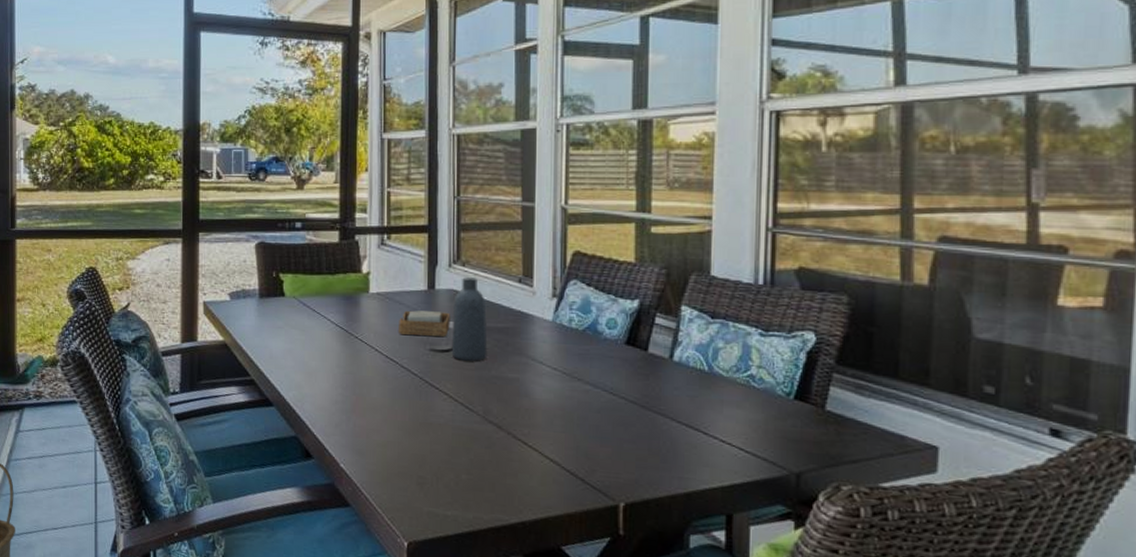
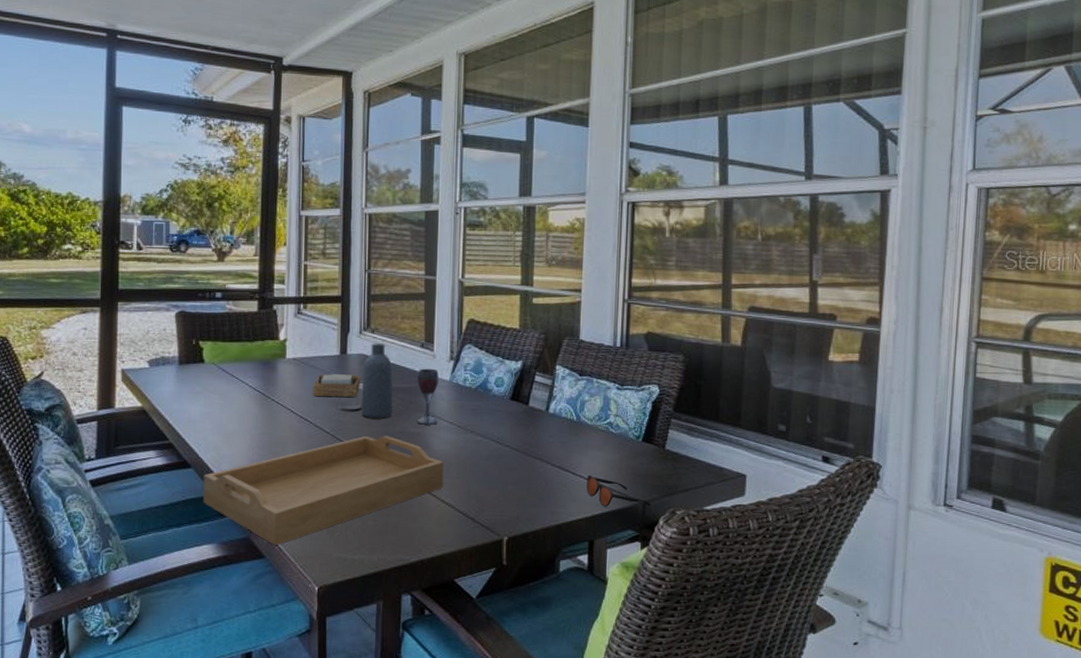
serving tray: none [285,379,548,495] -> present [203,435,444,546]
cup: none [515,306,539,370] -> present [417,368,439,425]
sunglasses: none [722,436,807,479] -> present [586,475,651,507]

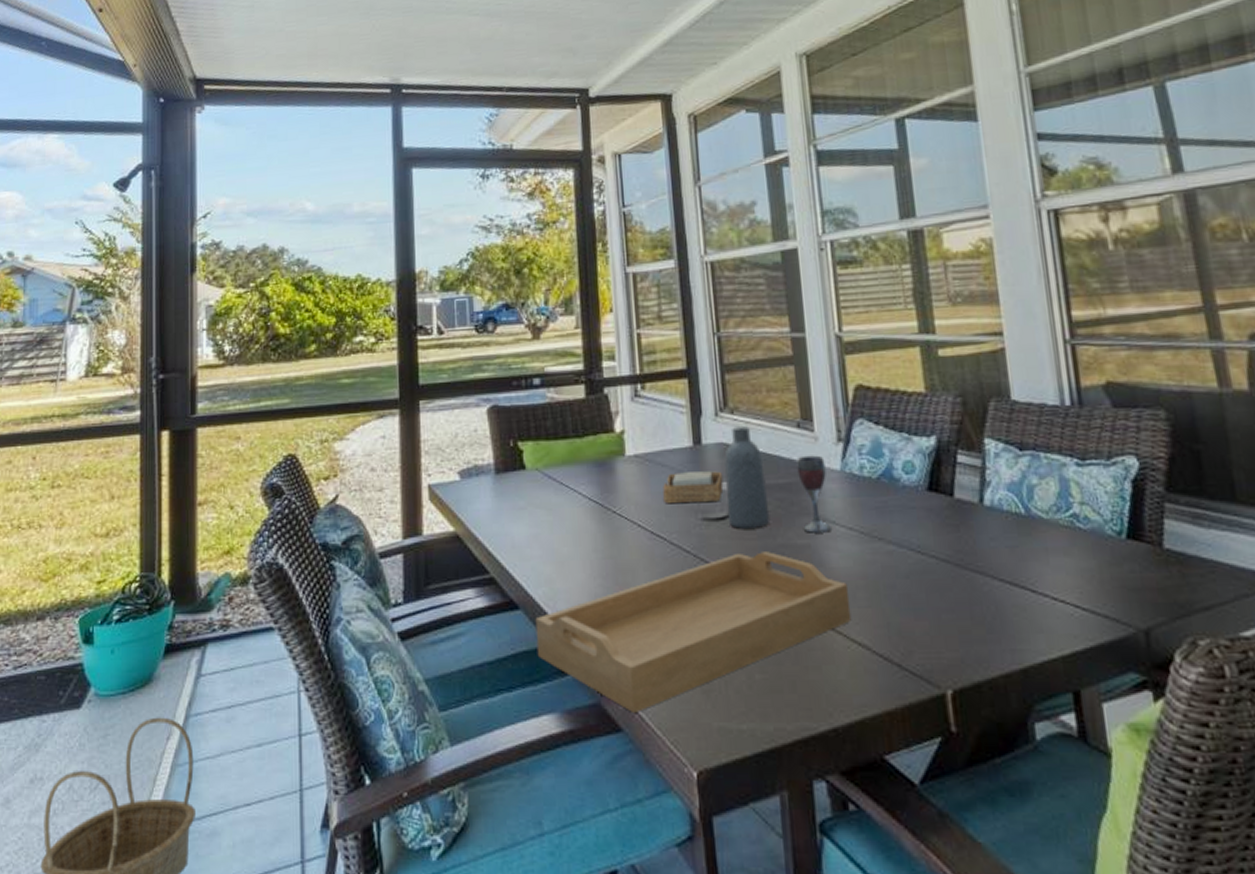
sunglasses: present [586,475,651,507] -> none [1054,592,1158,639]

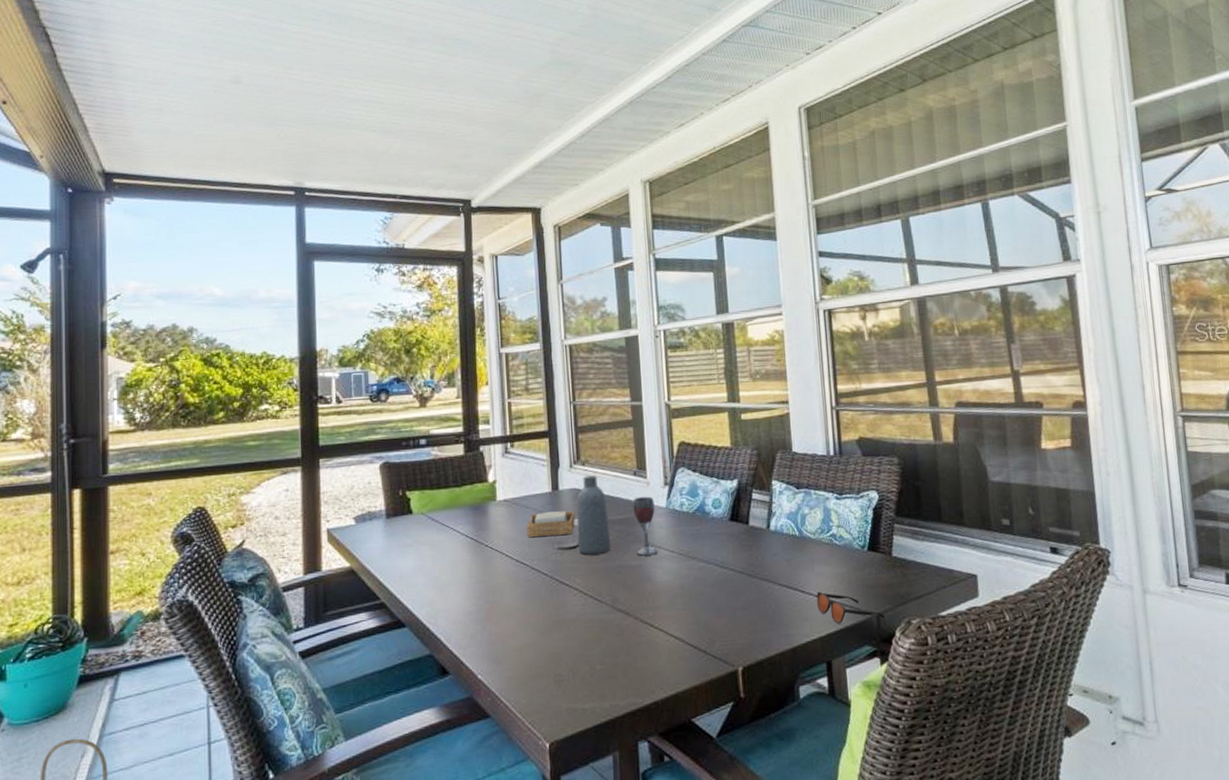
serving tray: present [535,551,852,714] -> none [419,571,671,703]
sunglasses: none [1054,592,1158,639] -> present [816,591,885,624]

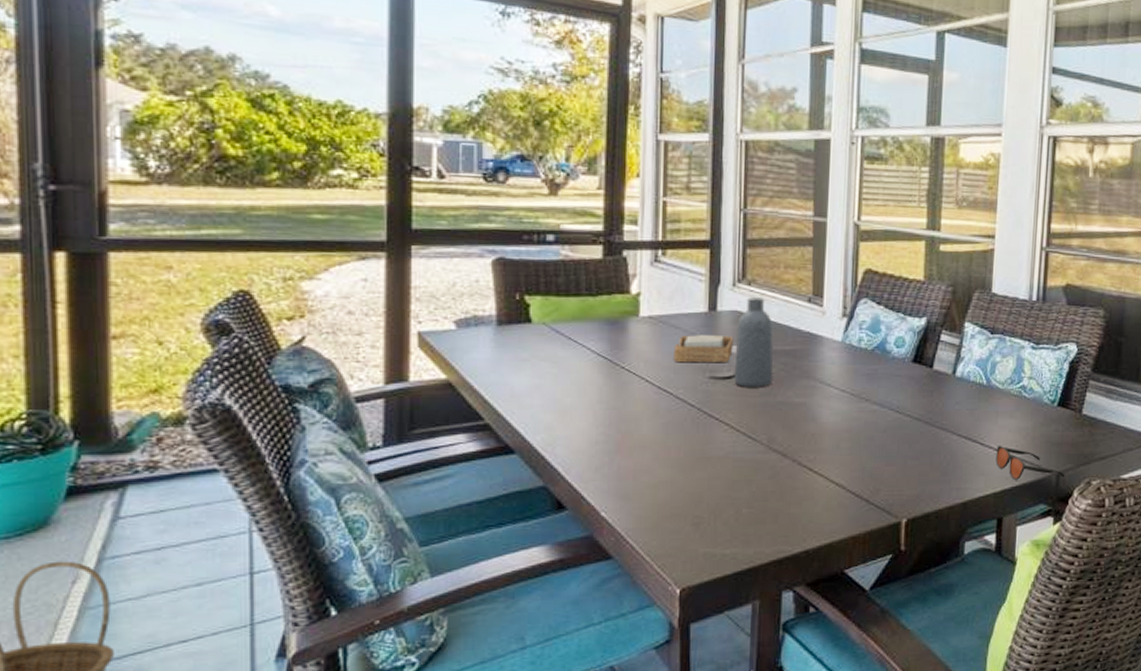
cup: present [633,496,658,556] -> none [803,327,829,393]

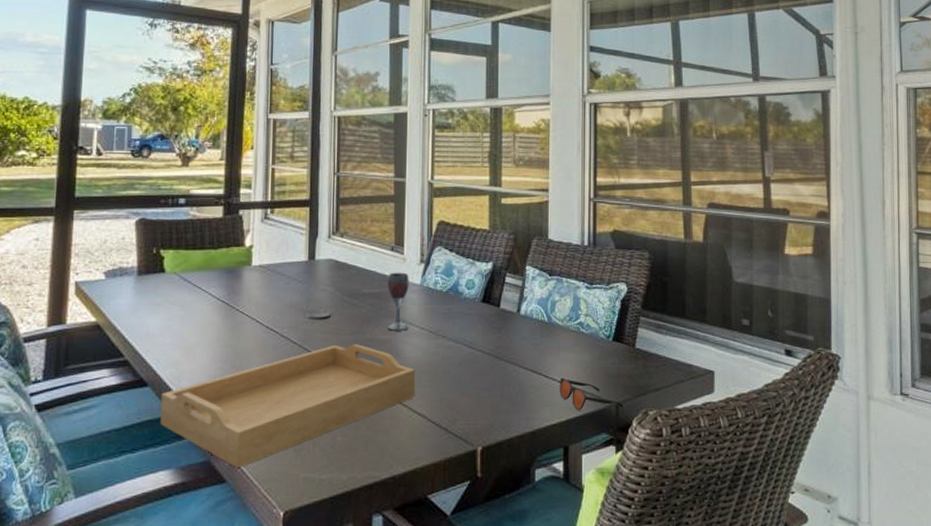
serving tray: none [531,407,835,544] -> present [160,344,416,469]
napkin holder: present [674,335,734,364] -> none [280,281,329,305]
vase: present [734,297,774,387] -> none [329,248,363,326]
cup: none [803,327,829,393] -> present [387,272,409,331]

